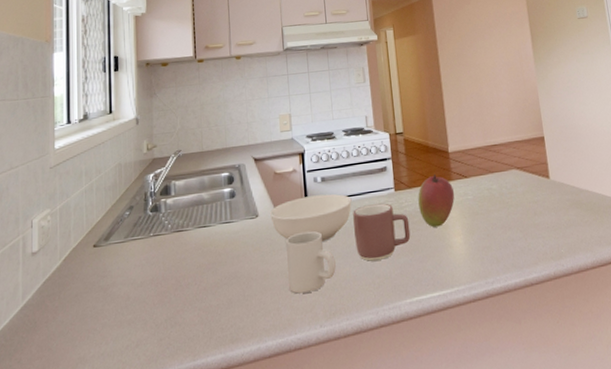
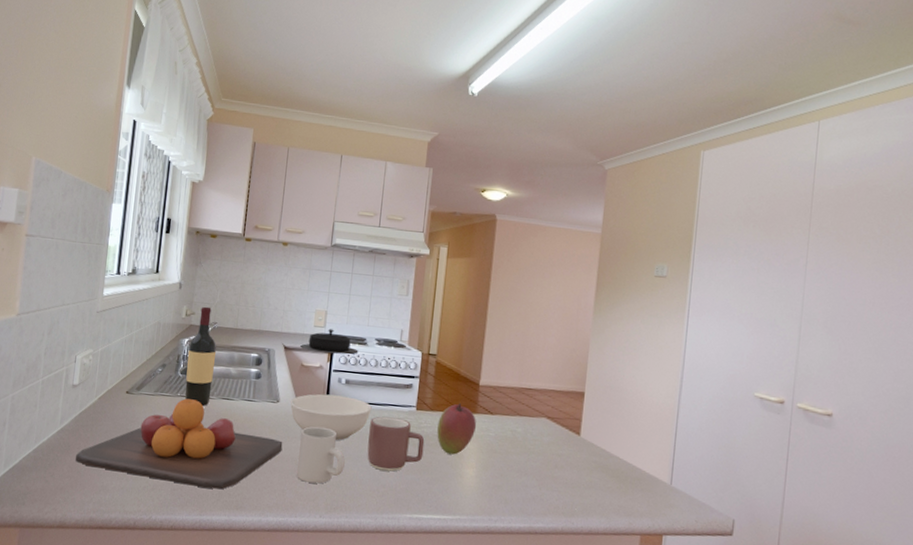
chopping board: none [45,235,270,340] -> present [75,398,283,490]
wine bottle: none [154,136,186,240] -> present [185,306,217,406]
cooking pot: none [270,130,329,158] -> present [300,329,359,355]

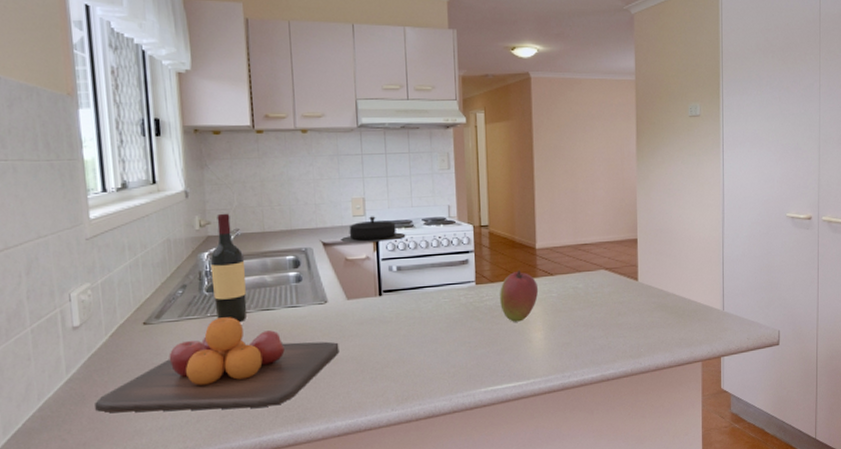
bowl: present [290,394,372,441] -> none [340,283,429,330]
mug: present [297,426,345,484] -> none [357,319,410,379]
mug: present [367,416,425,472] -> none [430,296,490,351]

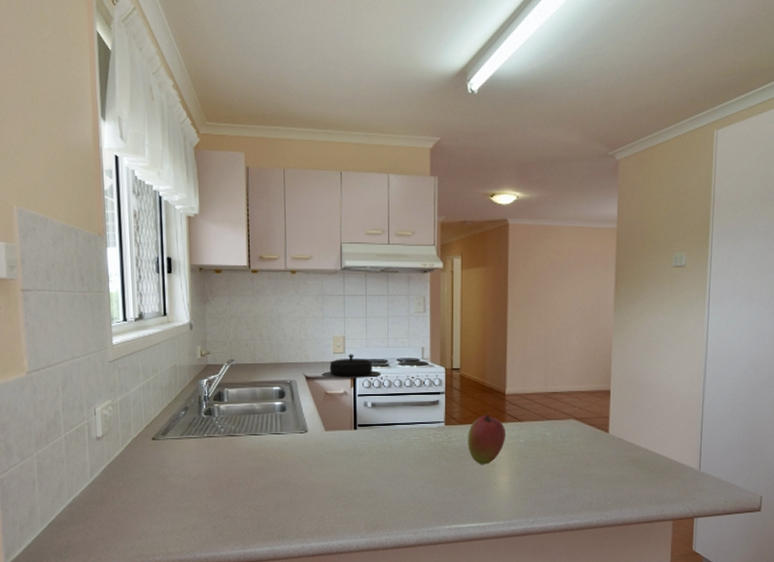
chopping board: present [95,317,340,413] -> none [111,439,316,522]
wine bottle: present [210,213,248,322] -> none [208,344,238,444]

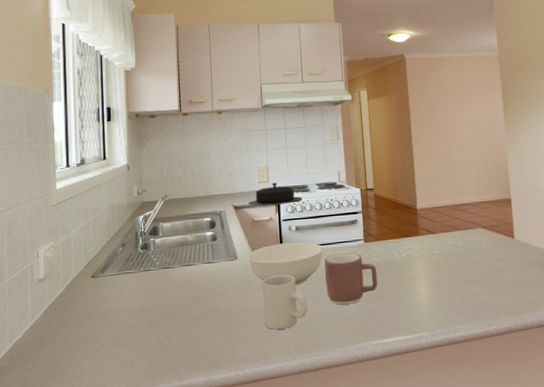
bowl: none [319,419,401,463] -> present [248,242,324,284]
mug: none [333,451,380,506] -> present [262,274,308,330]
mug: none [401,435,456,487] -> present [324,253,378,305]
fruit: present [468,414,507,464] -> none [386,229,422,278]

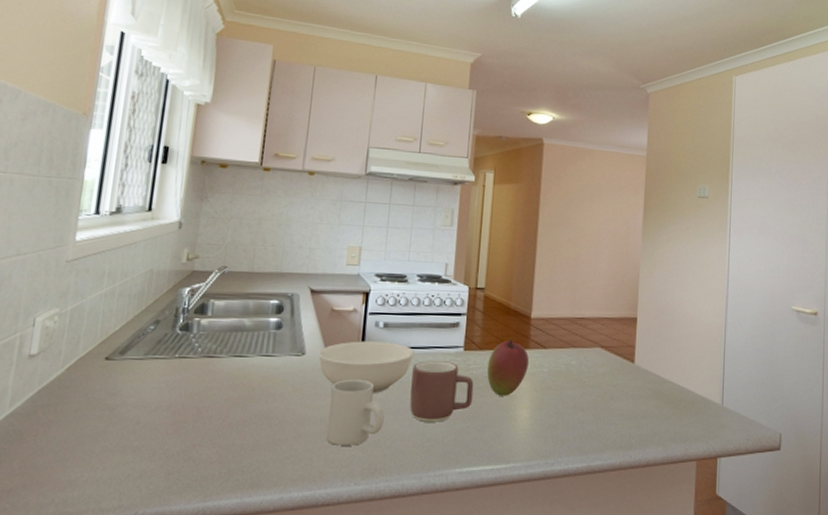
cooking pot: present [249,182,303,207] -> none [330,266,398,295]
fruit: none [386,229,422,278] -> present [487,340,530,396]

